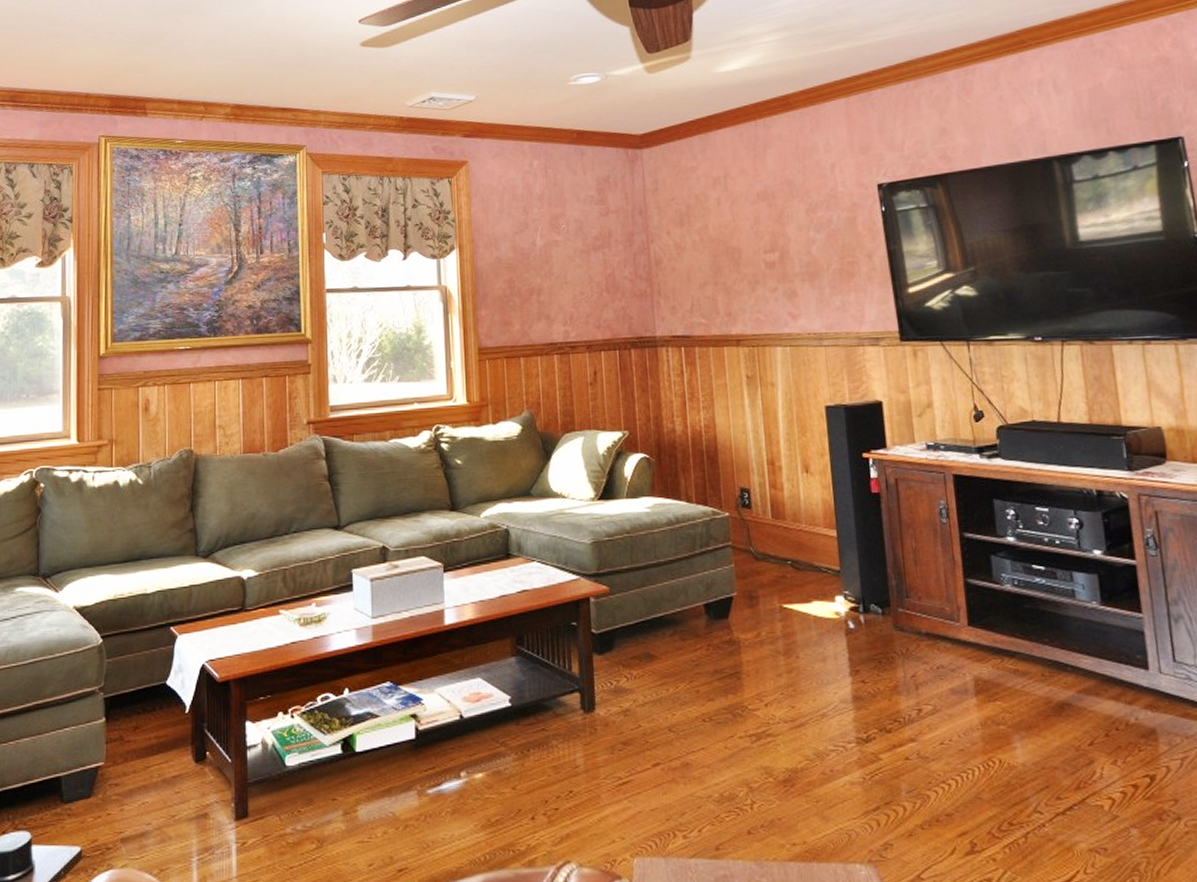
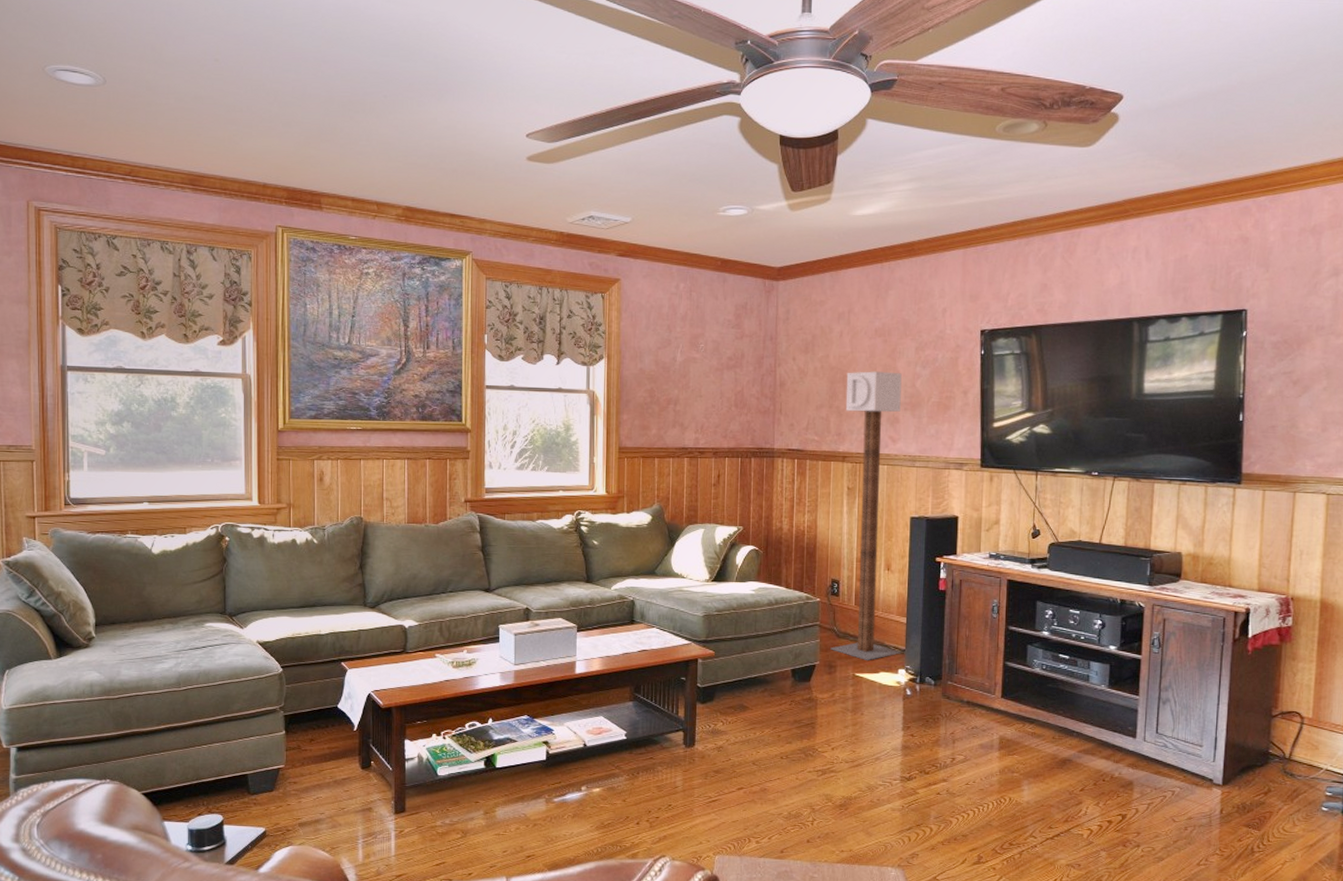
speaker: none [730,239,836,587] -> present [830,371,902,660]

